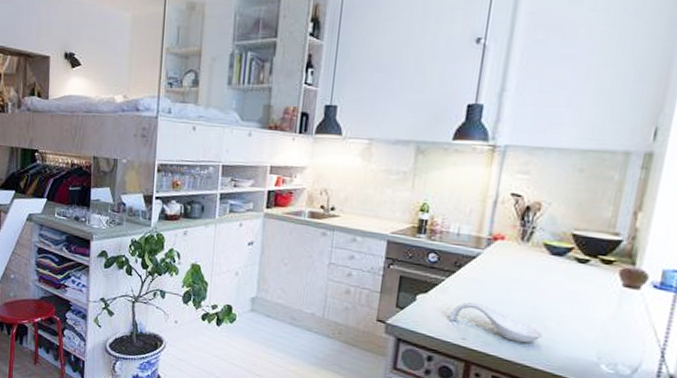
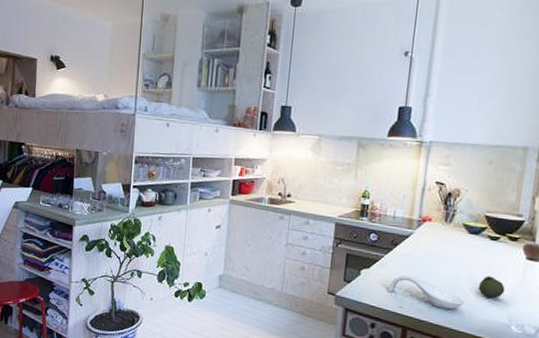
fruit: none [559,305,595,332] -> present [477,276,505,299]

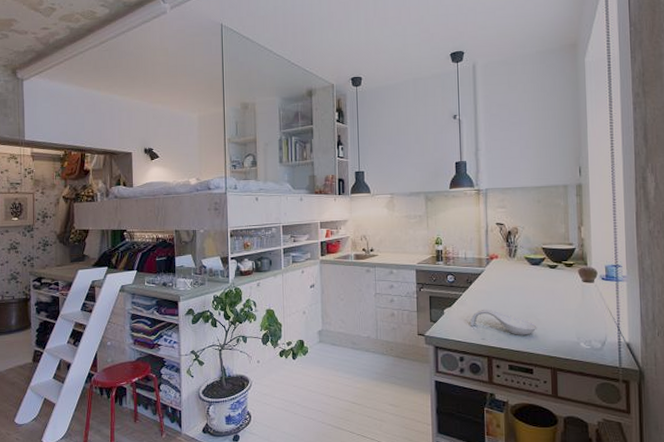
fruit: present [477,276,505,299] -> none [546,300,570,321]

